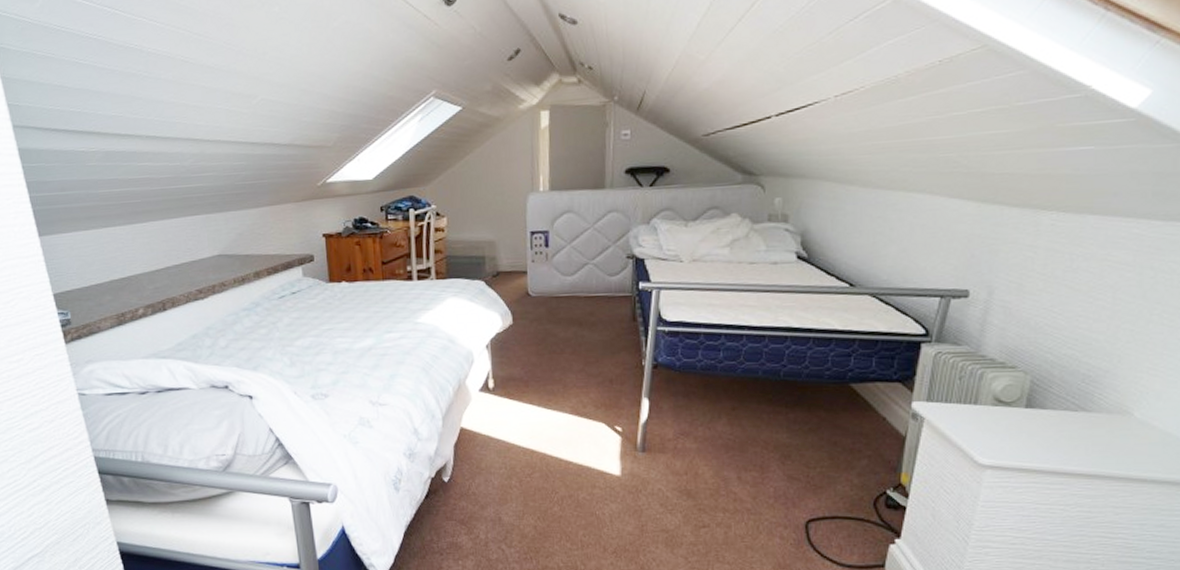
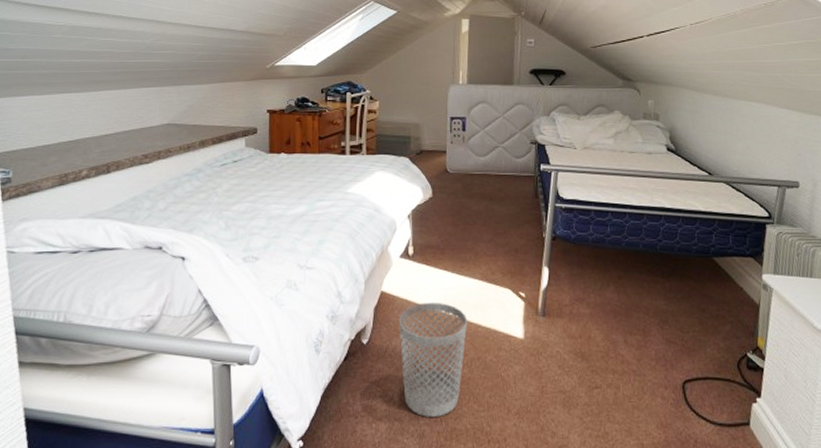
wastebasket: none [481,438,557,555] -> present [399,302,468,417]

